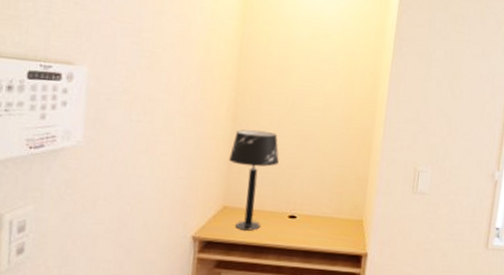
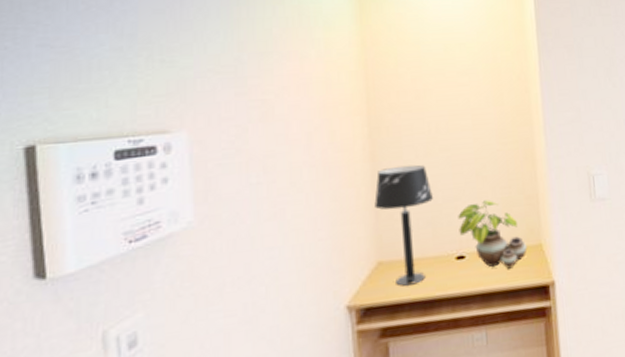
potted plant: none [295,173,350,235] -> present [458,200,528,269]

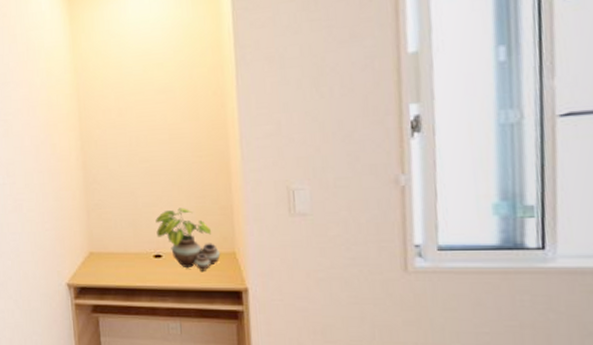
table lamp: present [374,165,433,286] -> none [86,173,134,274]

